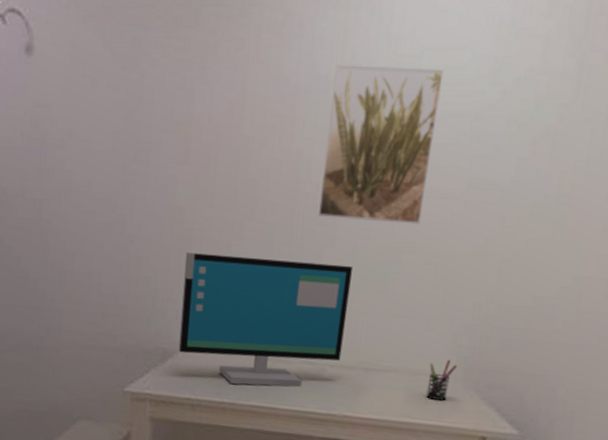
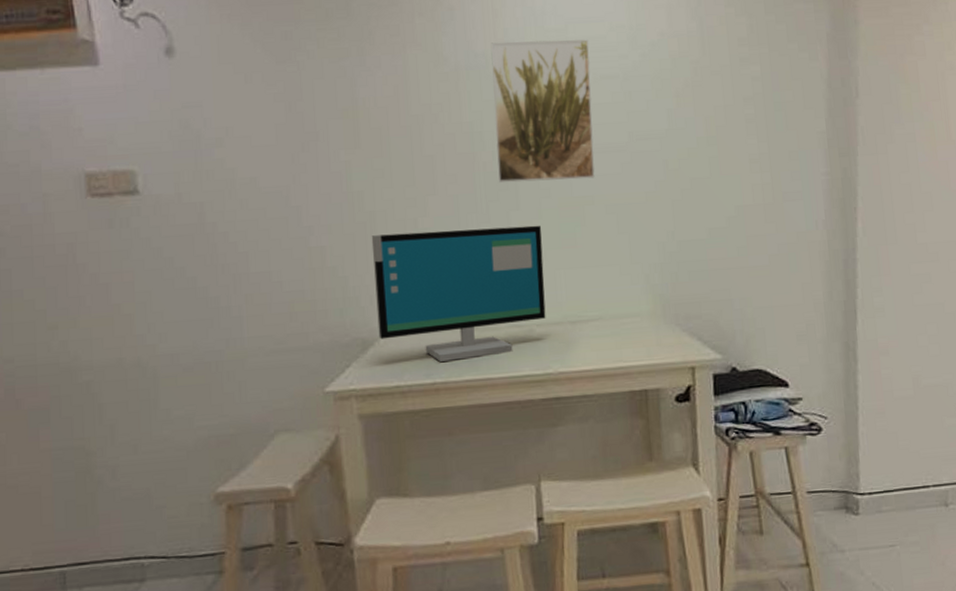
pen holder: present [426,359,457,401] -> none [630,299,655,340]

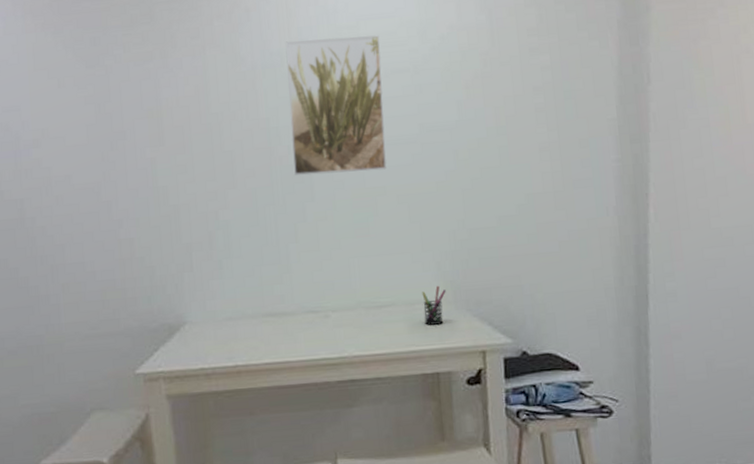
computer monitor: present [371,225,546,362] -> none [175,215,341,346]
pen holder: none [630,299,655,340] -> present [422,285,446,325]

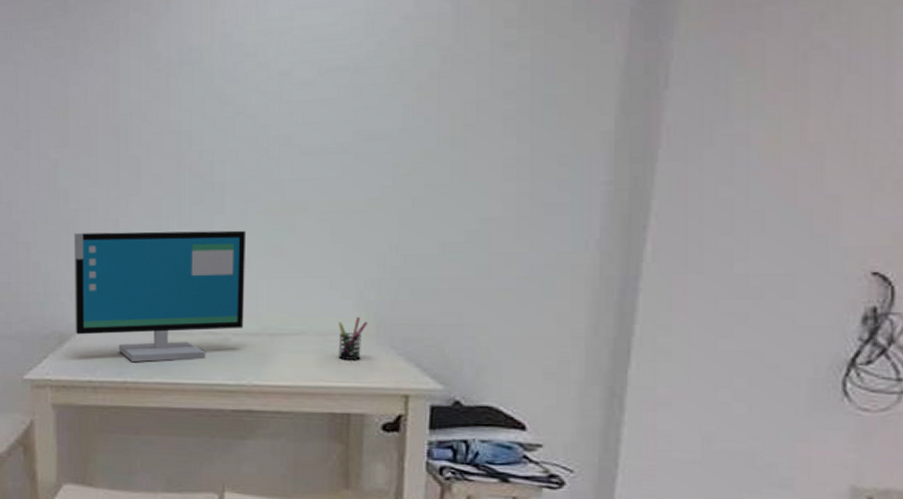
computer monitor: none [175,215,341,346] -> present [74,230,247,362]
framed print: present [285,35,387,175] -> none [205,27,317,185]

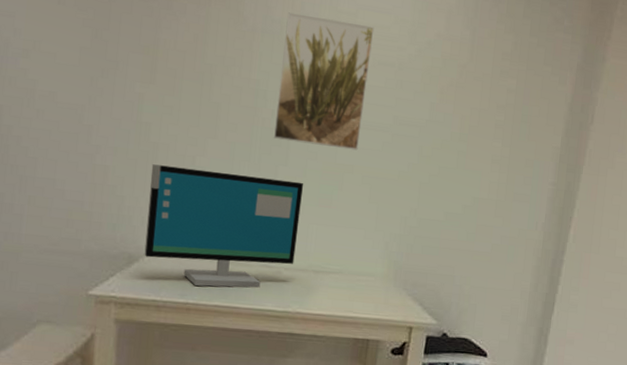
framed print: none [205,27,317,185] -> present [274,12,375,151]
pen holder: present [338,316,367,360] -> none [365,262,389,297]

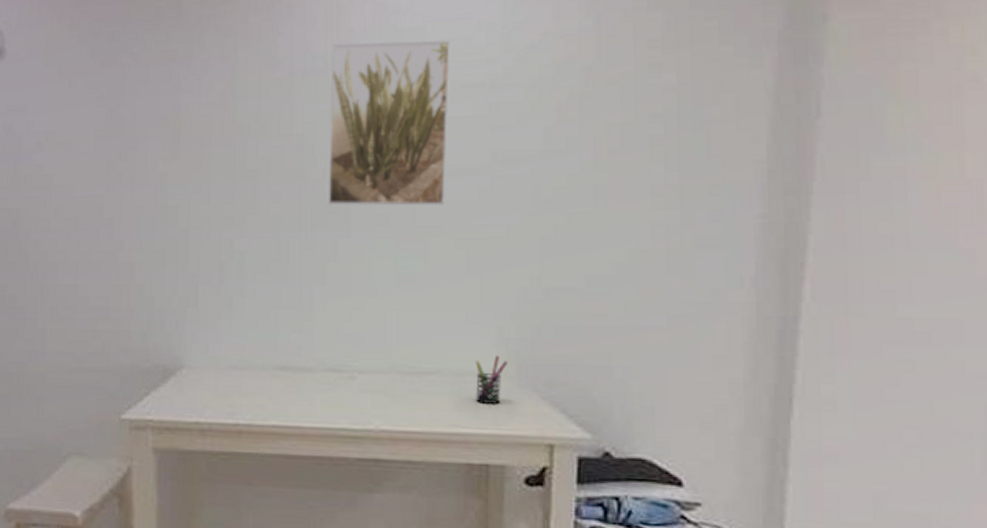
computer monitor: present [144,164,304,288] -> none [181,255,375,402]
pen holder: none [365,262,389,297] -> present [476,355,507,404]

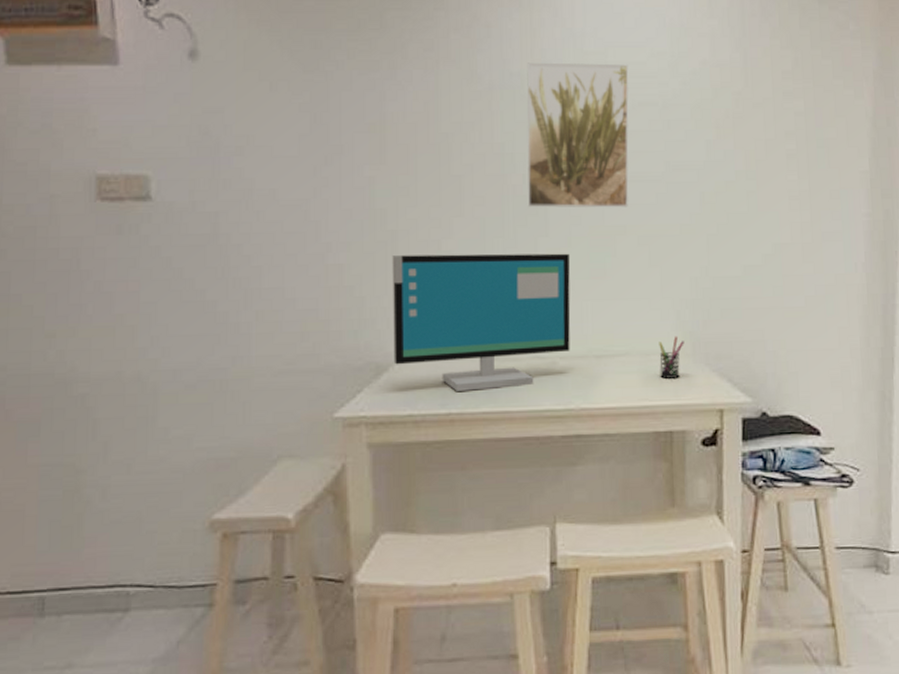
computer monitor: none [181,255,375,402] -> present [392,253,571,391]

